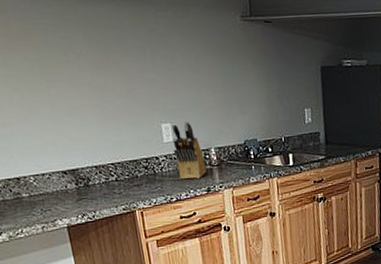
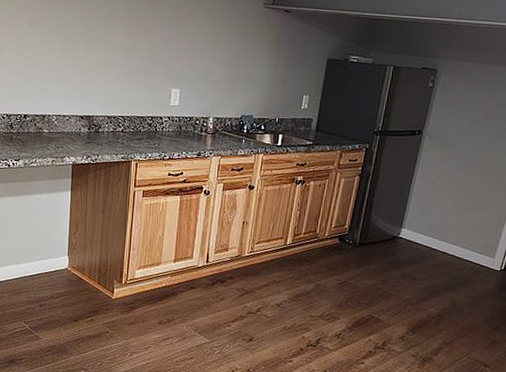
knife block: present [172,121,207,179] -> none [176,89,202,143]

